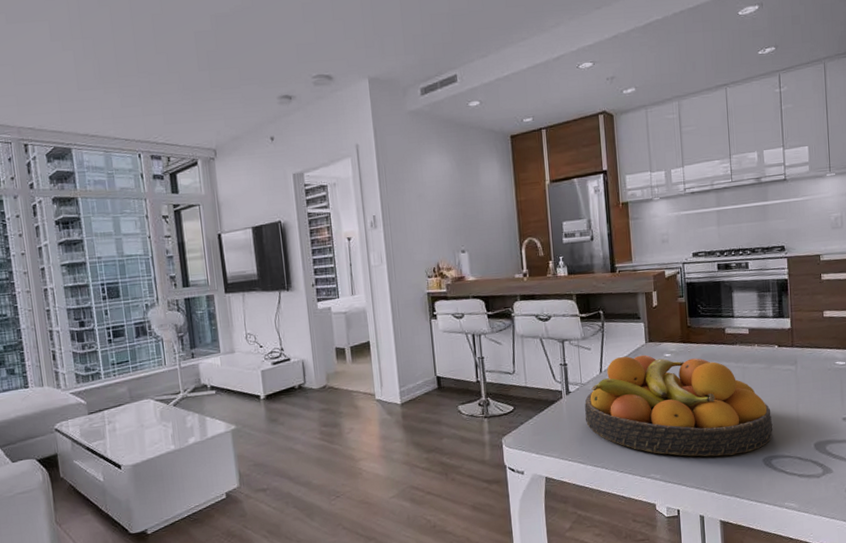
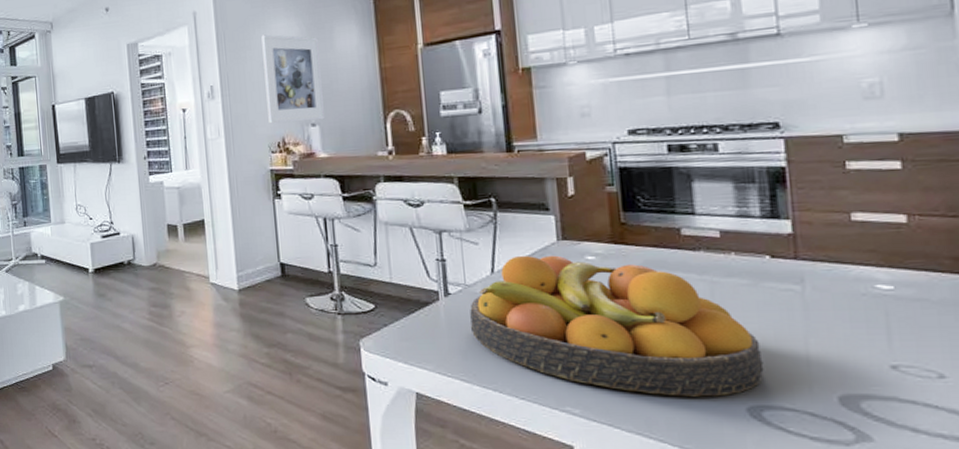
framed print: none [418,168,472,251] -> present [261,34,325,124]

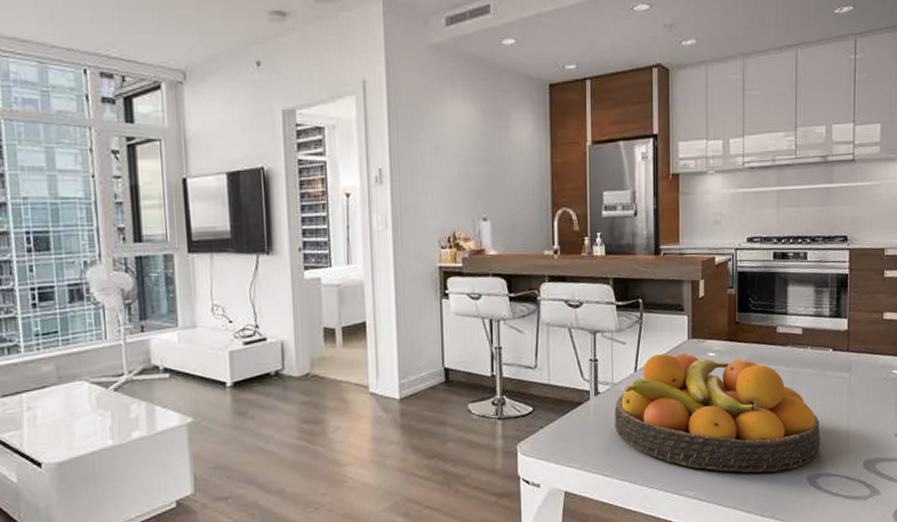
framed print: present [261,34,325,124] -> none [436,115,496,216]

